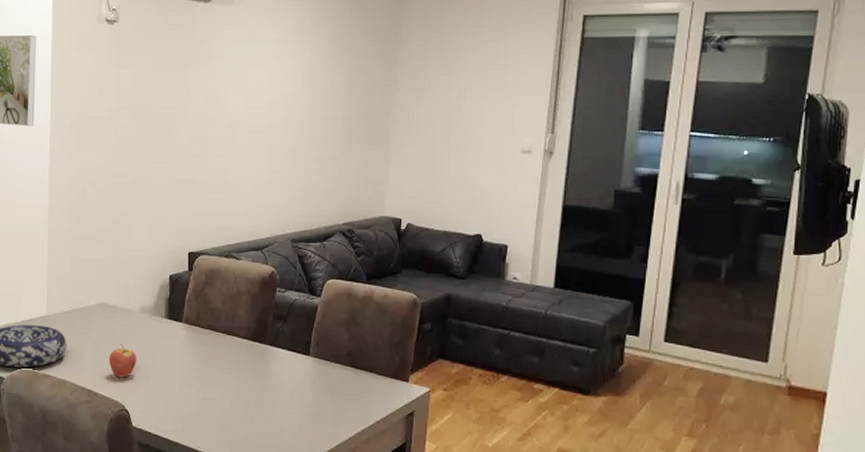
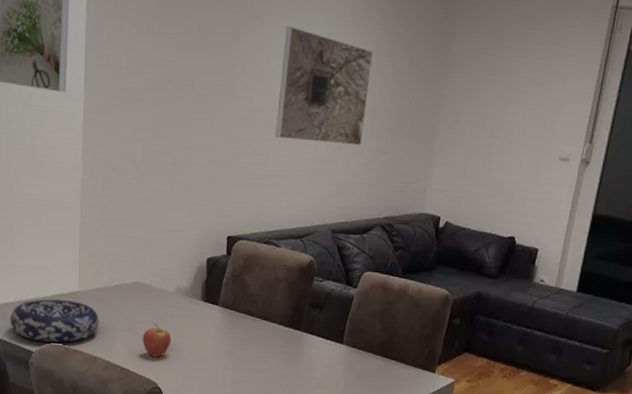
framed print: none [231,46,323,154] -> present [275,25,374,146]

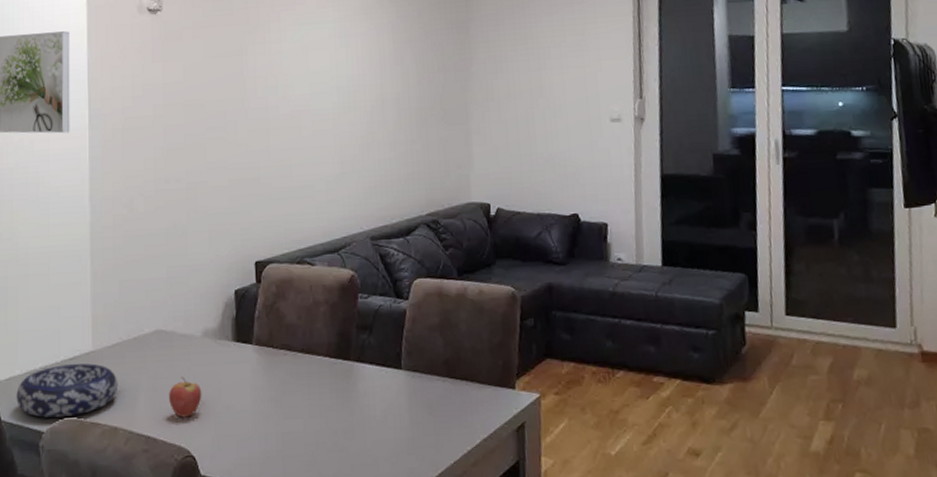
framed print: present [275,25,374,146] -> none [295,28,391,145]

